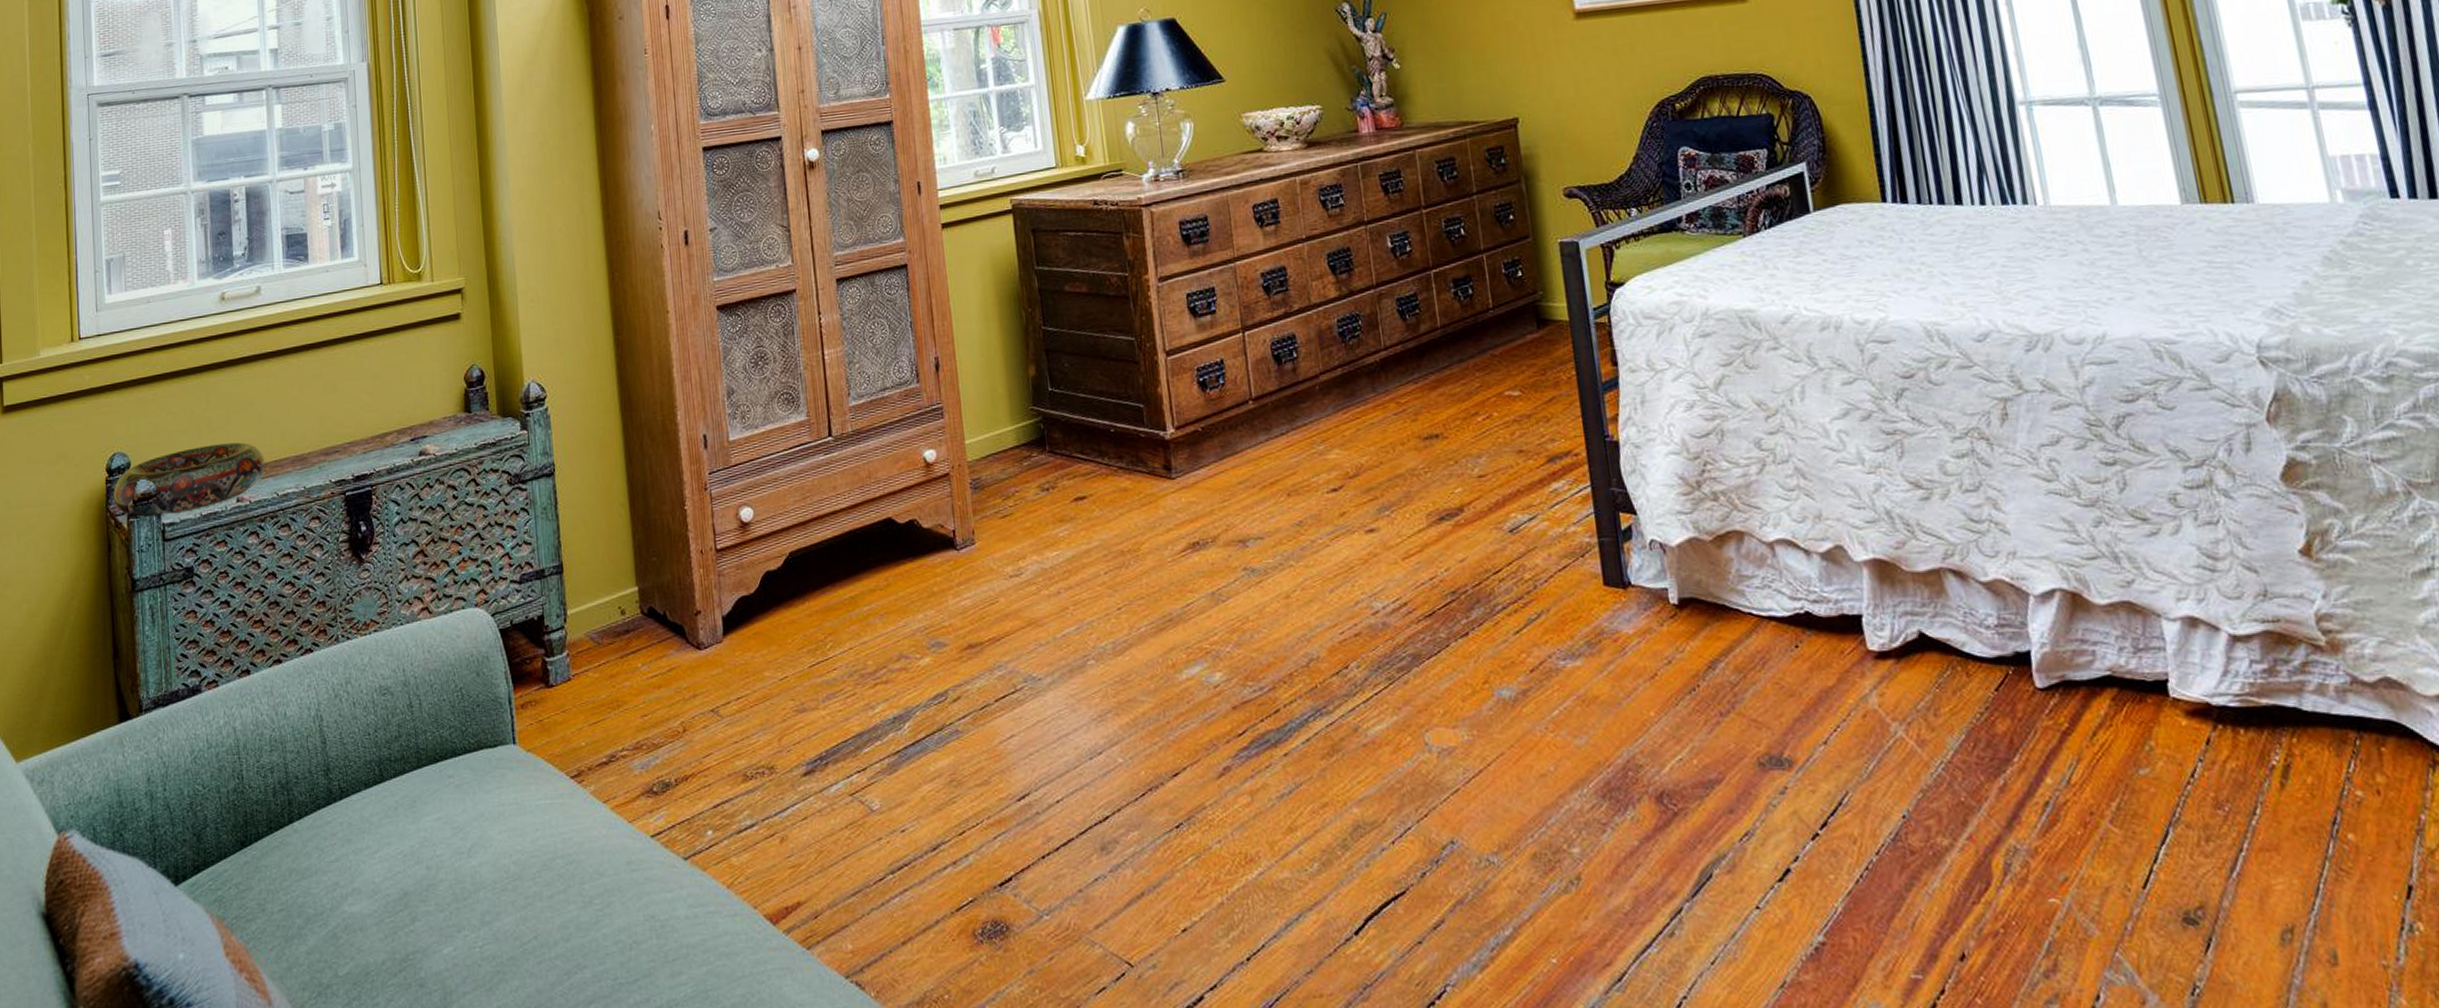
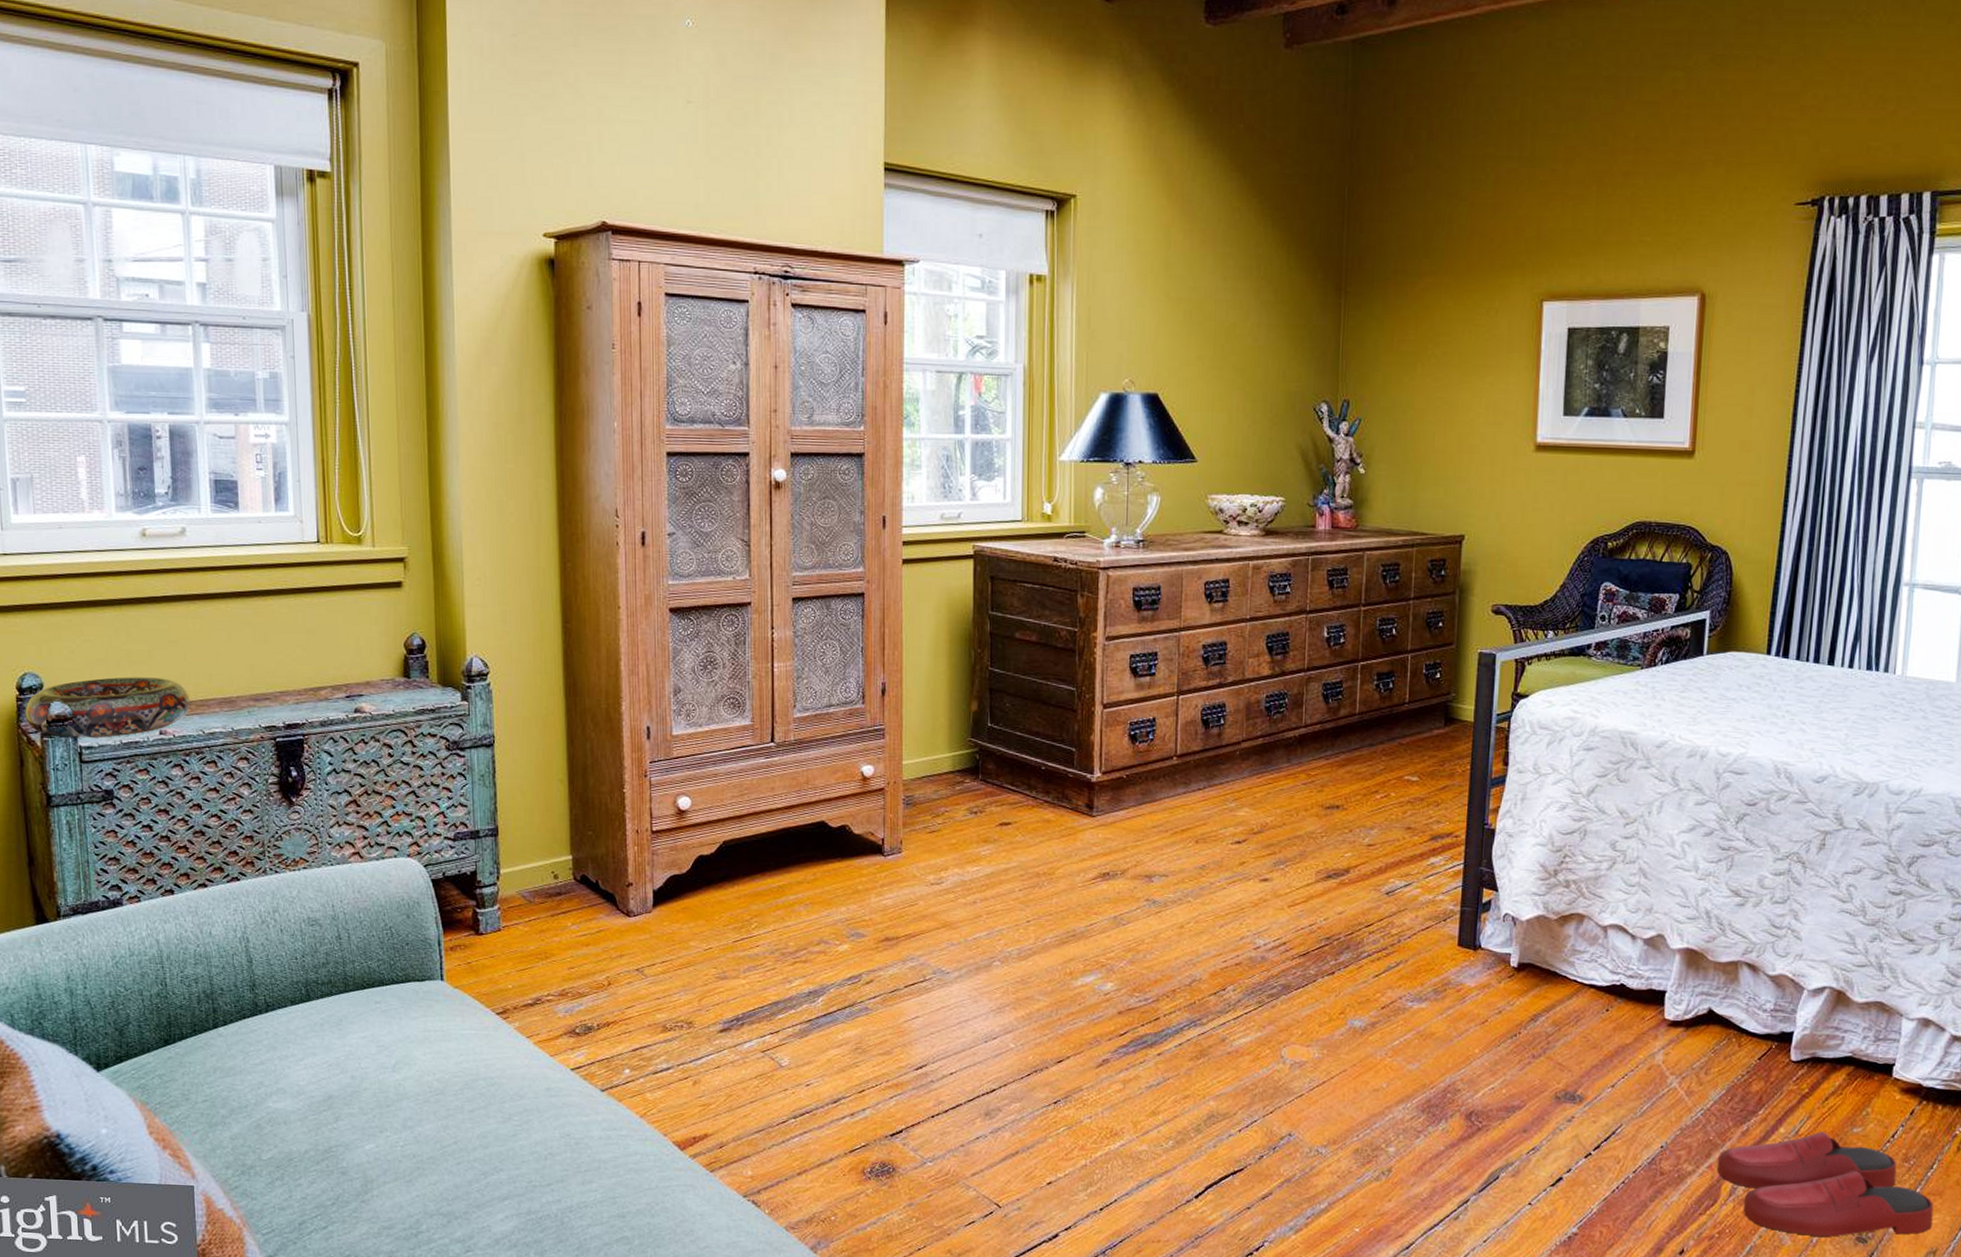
slippers: none [1977,778,2278,921] -> present [1716,1131,1934,1237]

